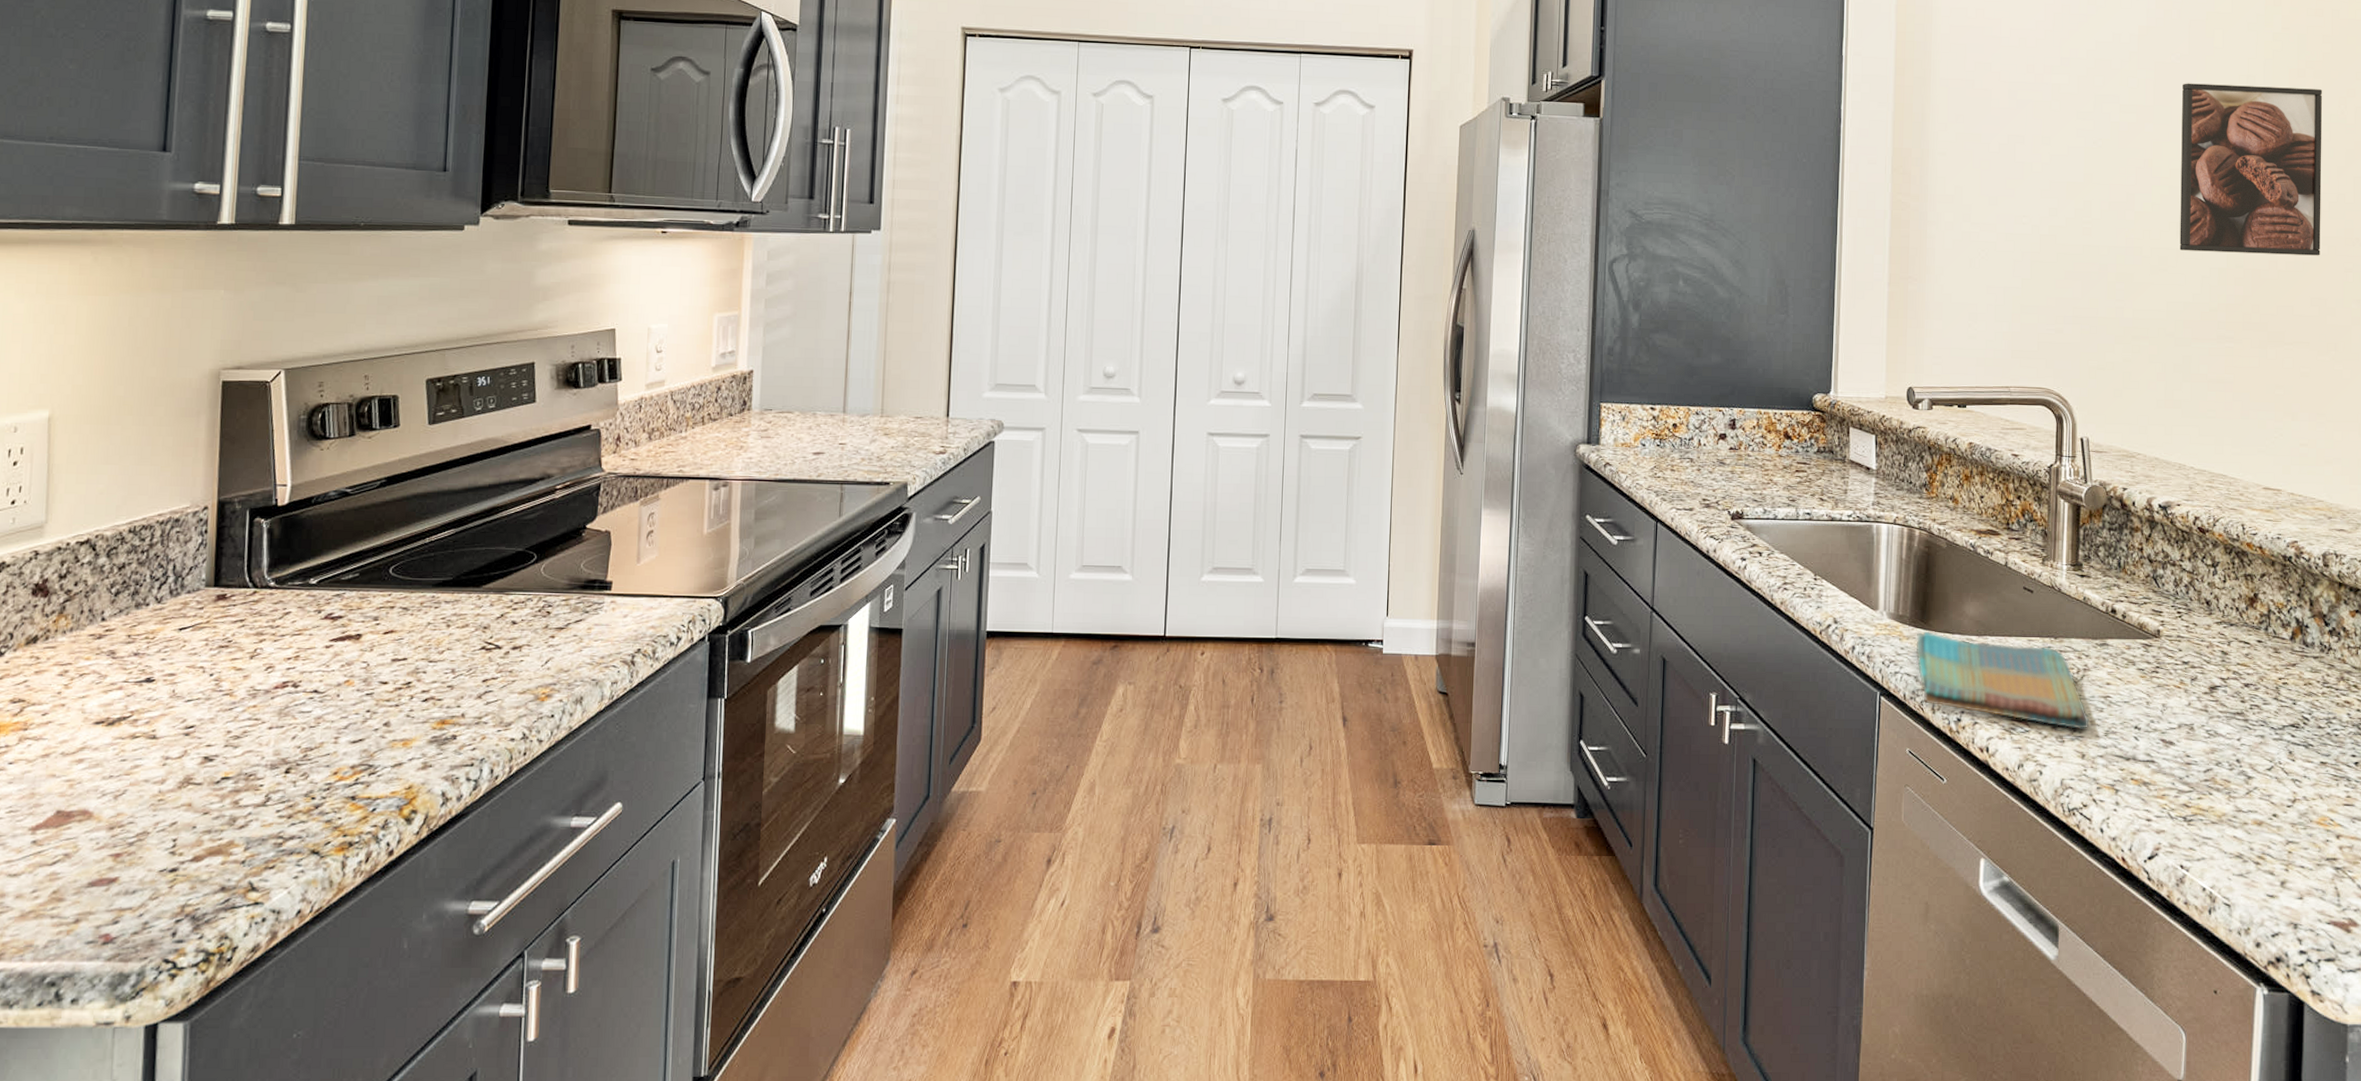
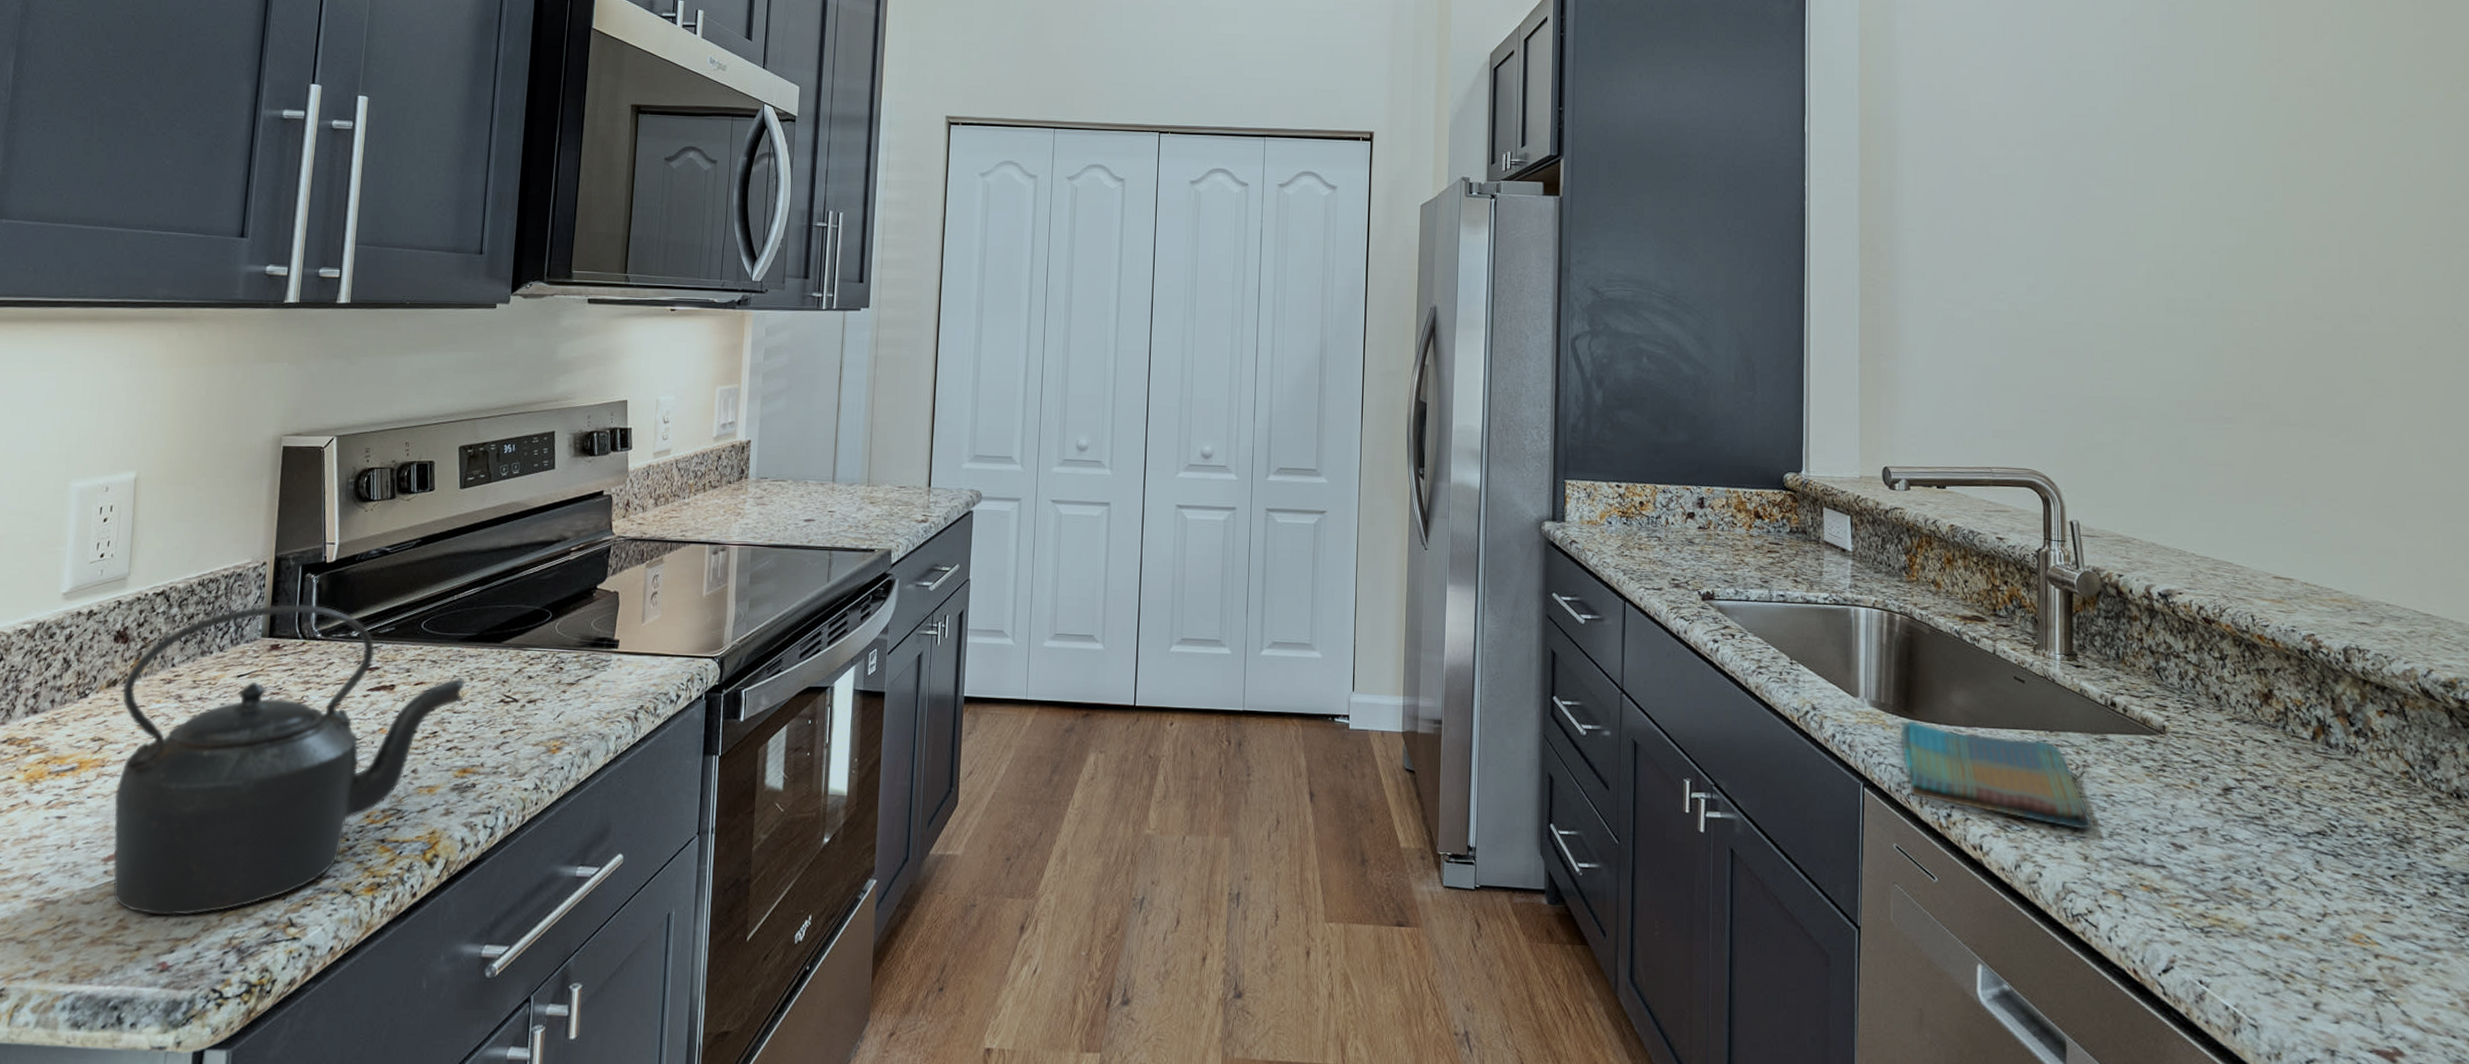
kettle: none [40,550,441,885] -> present [112,604,465,916]
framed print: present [2179,83,2322,256] -> none [2165,156,2325,333]

